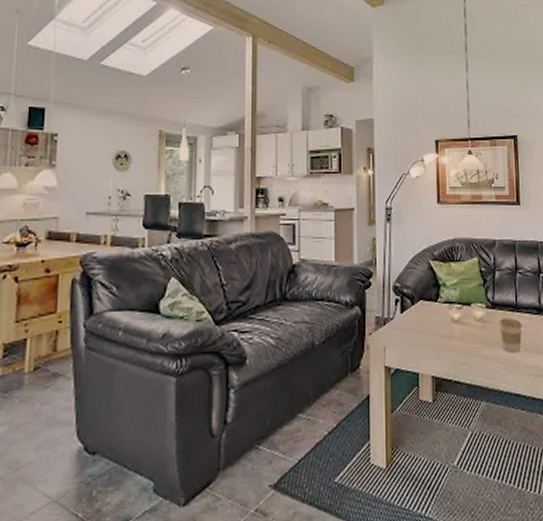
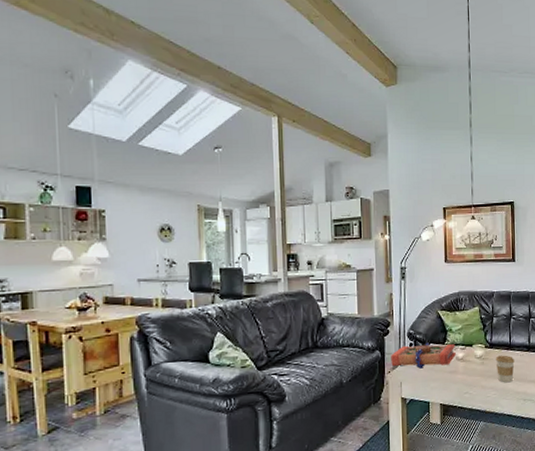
book: none [373,299,451,331] -> present [391,342,456,369]

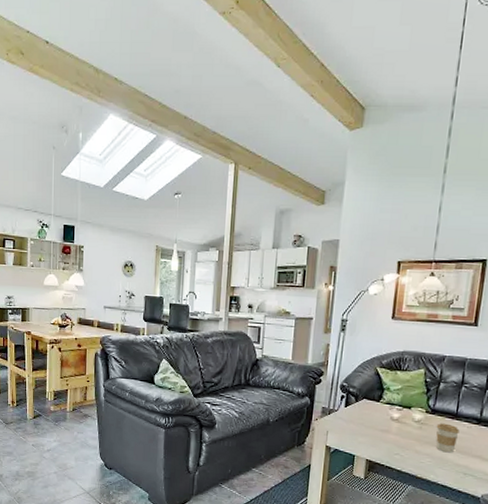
book: present [391,342,456,369] -> none [319,396,392,423]

